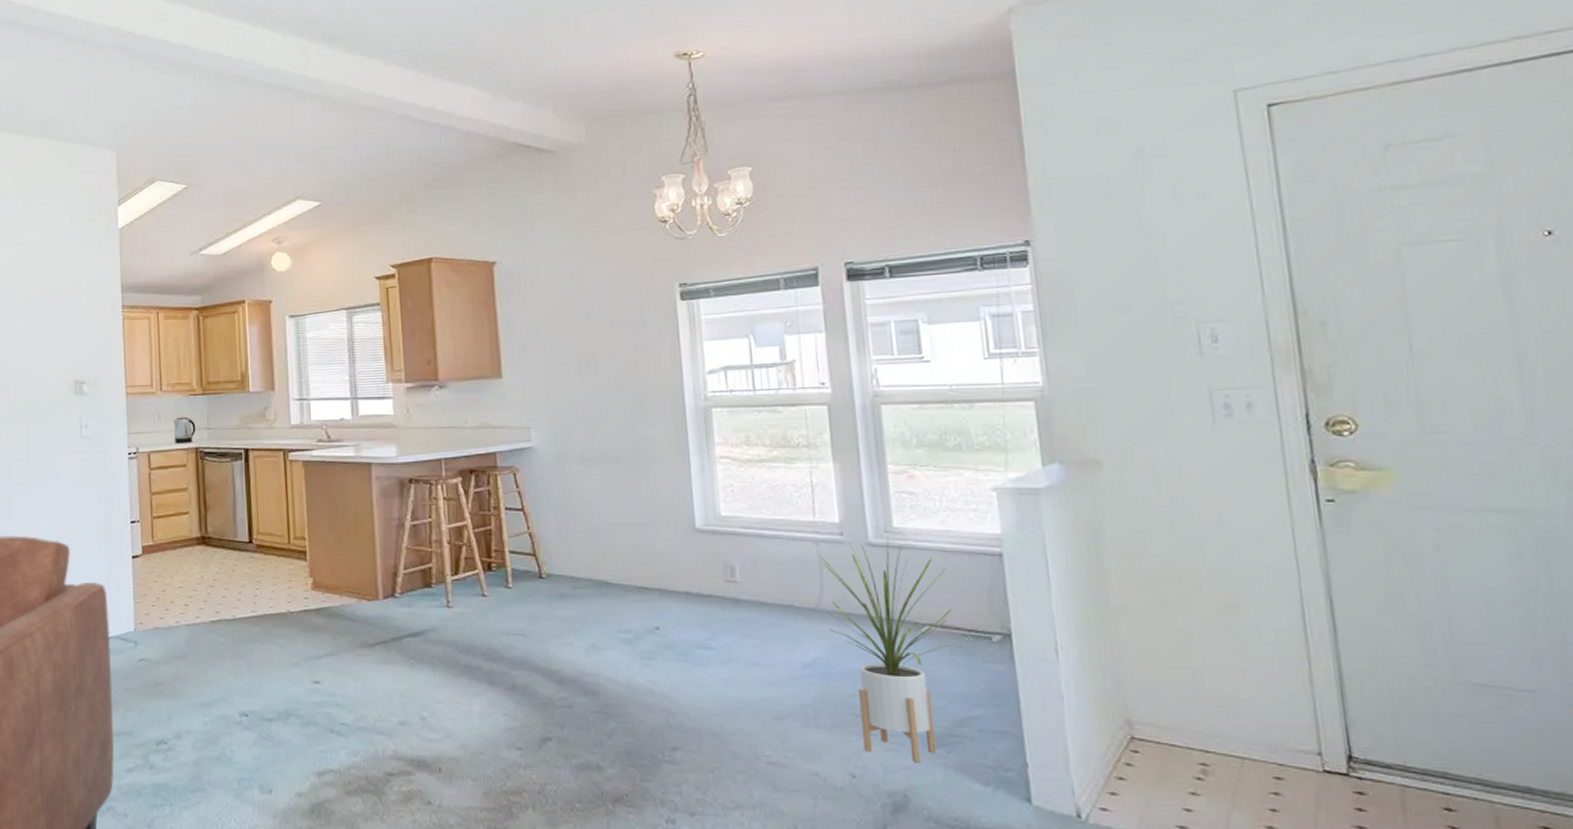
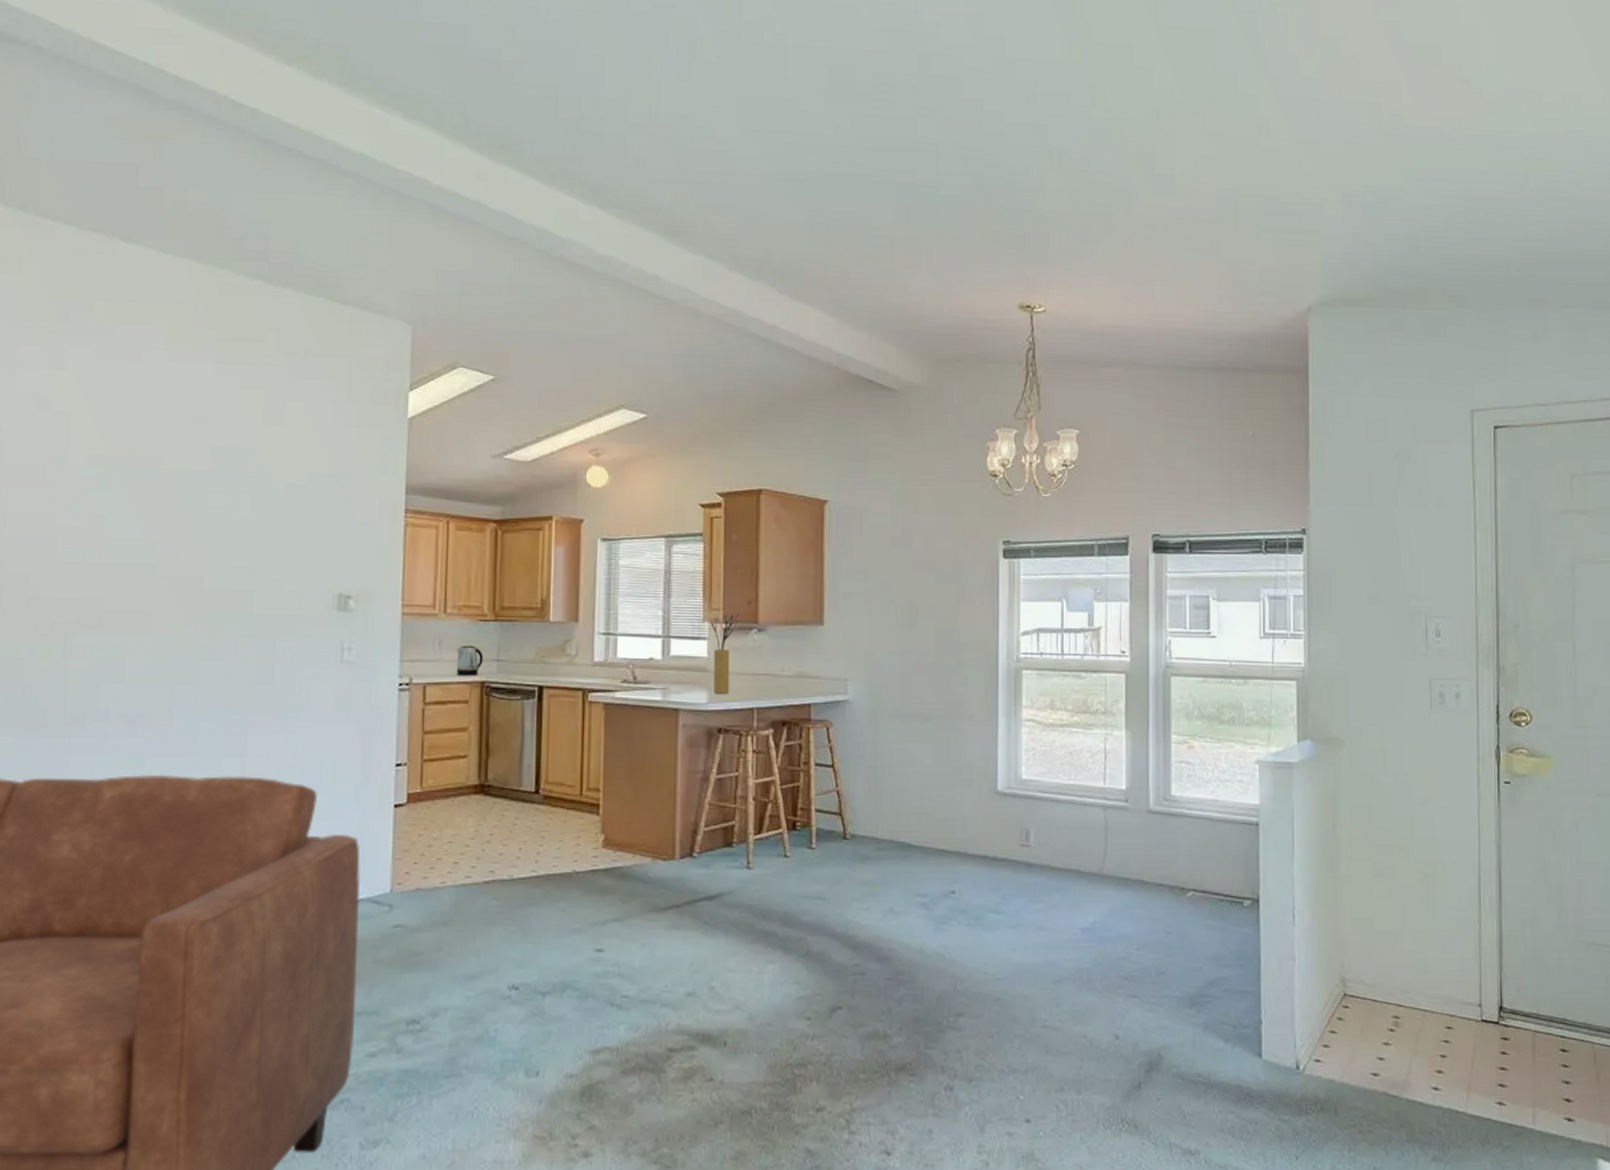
vase: none [394,373,420,448] -> present [711,614,738,695]
house plant: present [821,540,963,763] -> none [1105,807,1219,1023]

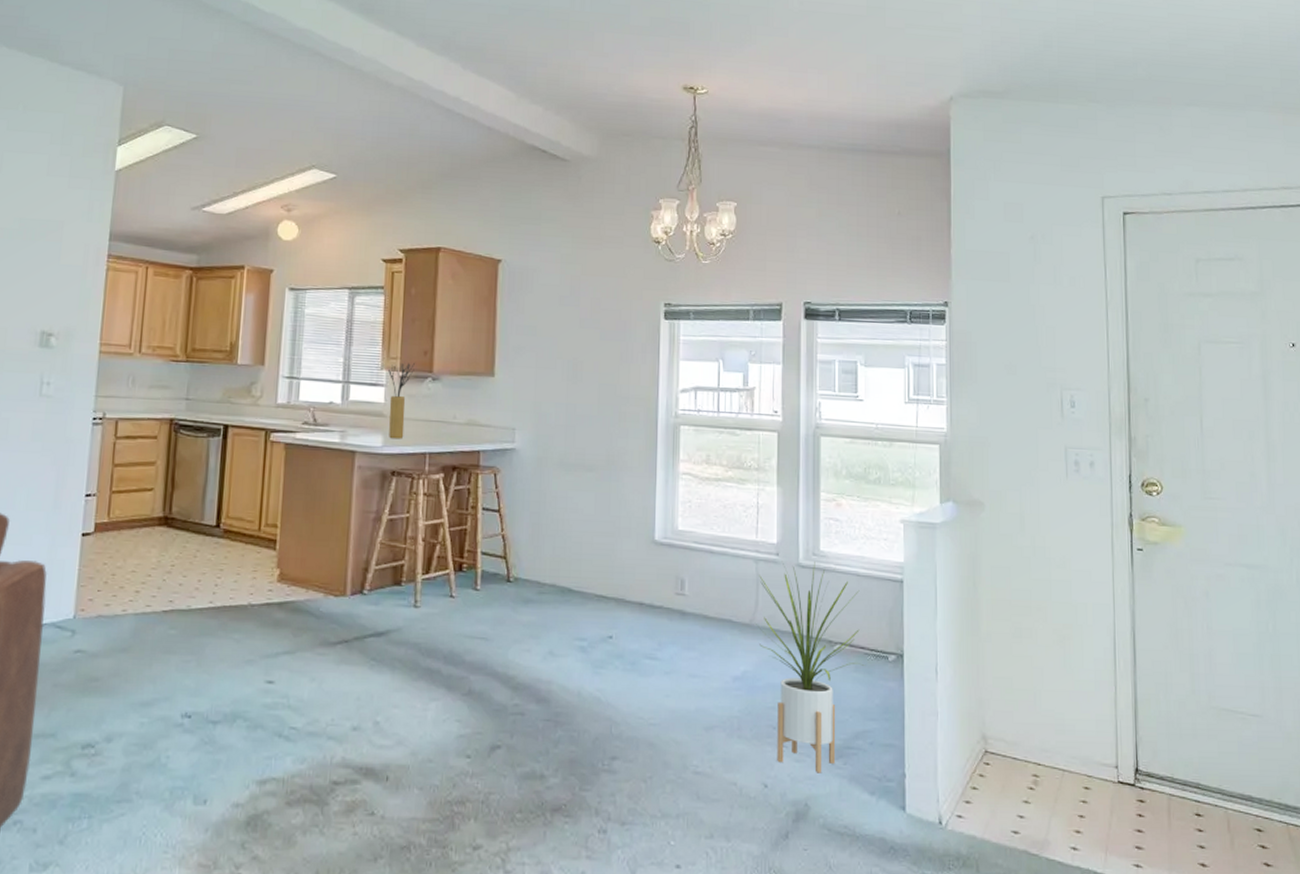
kettle: present [456,645,483,676] -> none [147,383,174,413]
house plant: none [1105,807,1219,1023] -> present [756,562,865,773]

